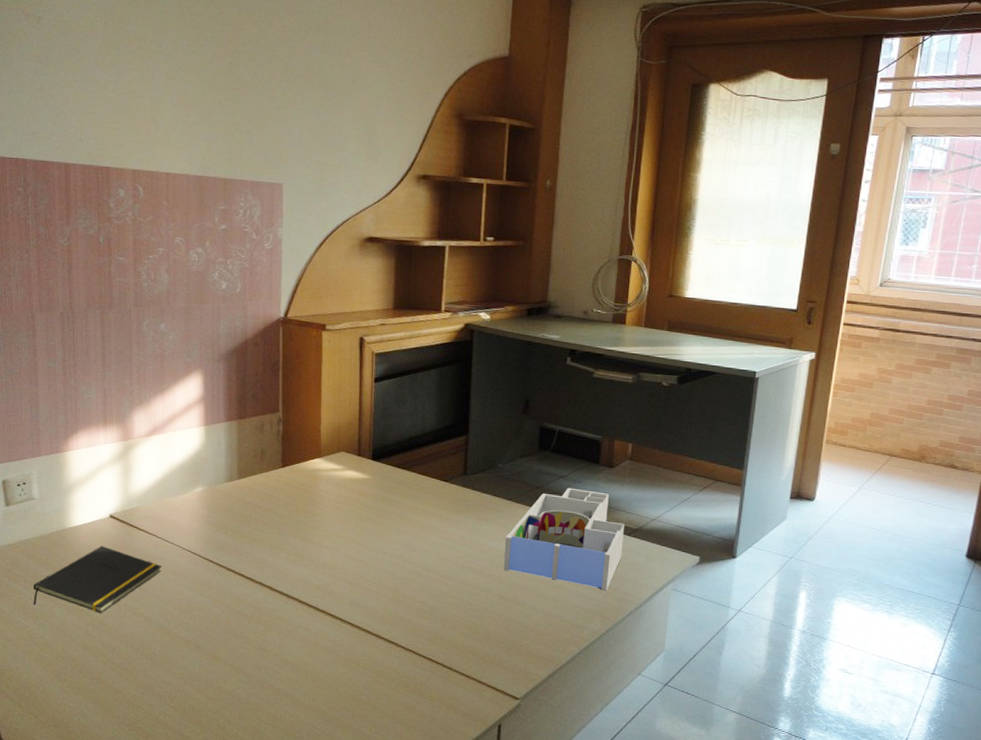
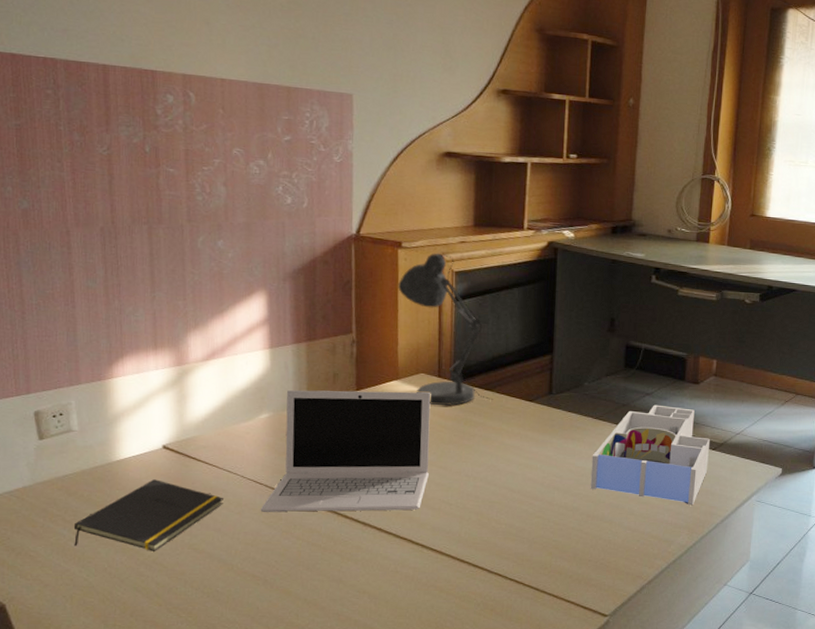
laptop: none [194,465,351,585] -> present [260,390,431,513]
desk lamp: none [322,335,410,484] -> present [398,252,494,405]

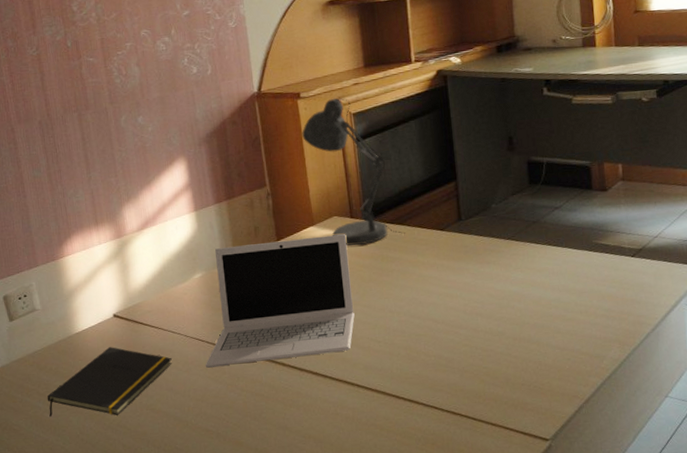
desk organizer: present [590,404,710,506] -> none [510,217,630,317]

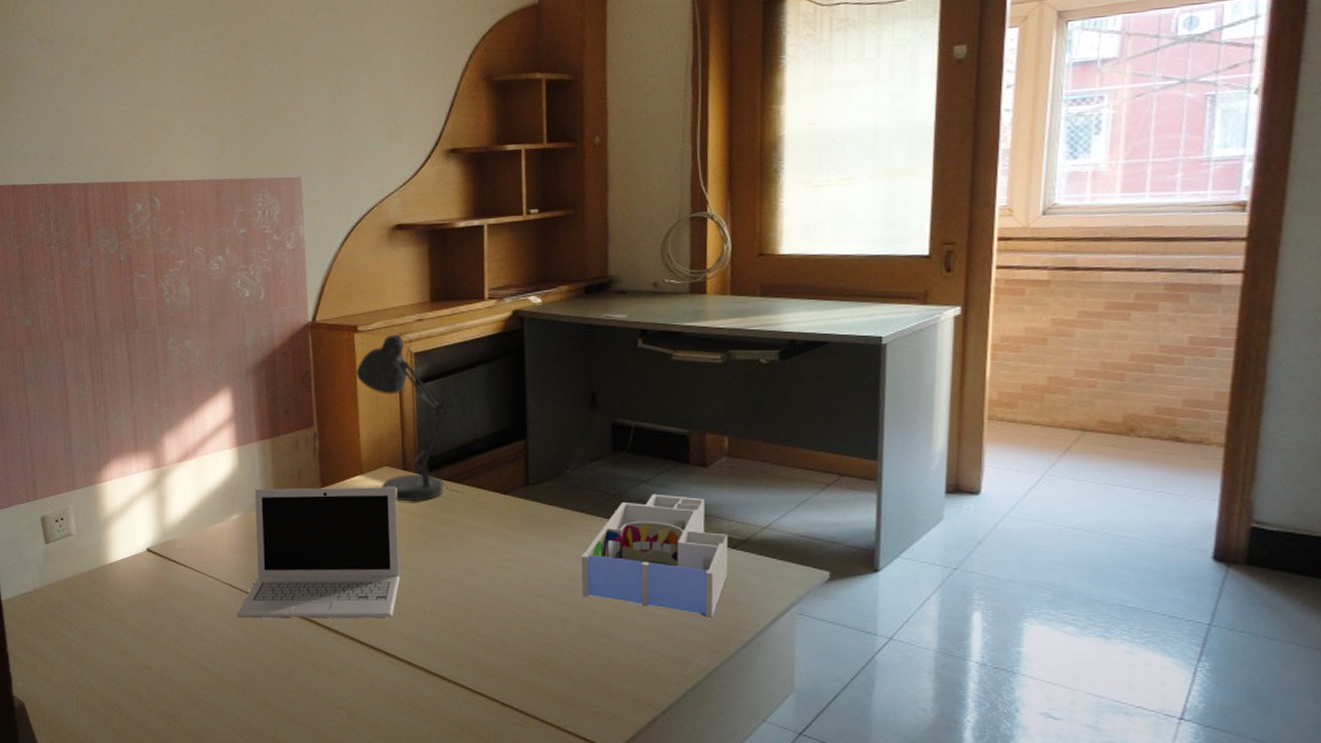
notepad: present [48,347,172,417] -> none [77,582,202,656]
desk organizer: none [510,217,630,317] -> present [581,494,728,618]

